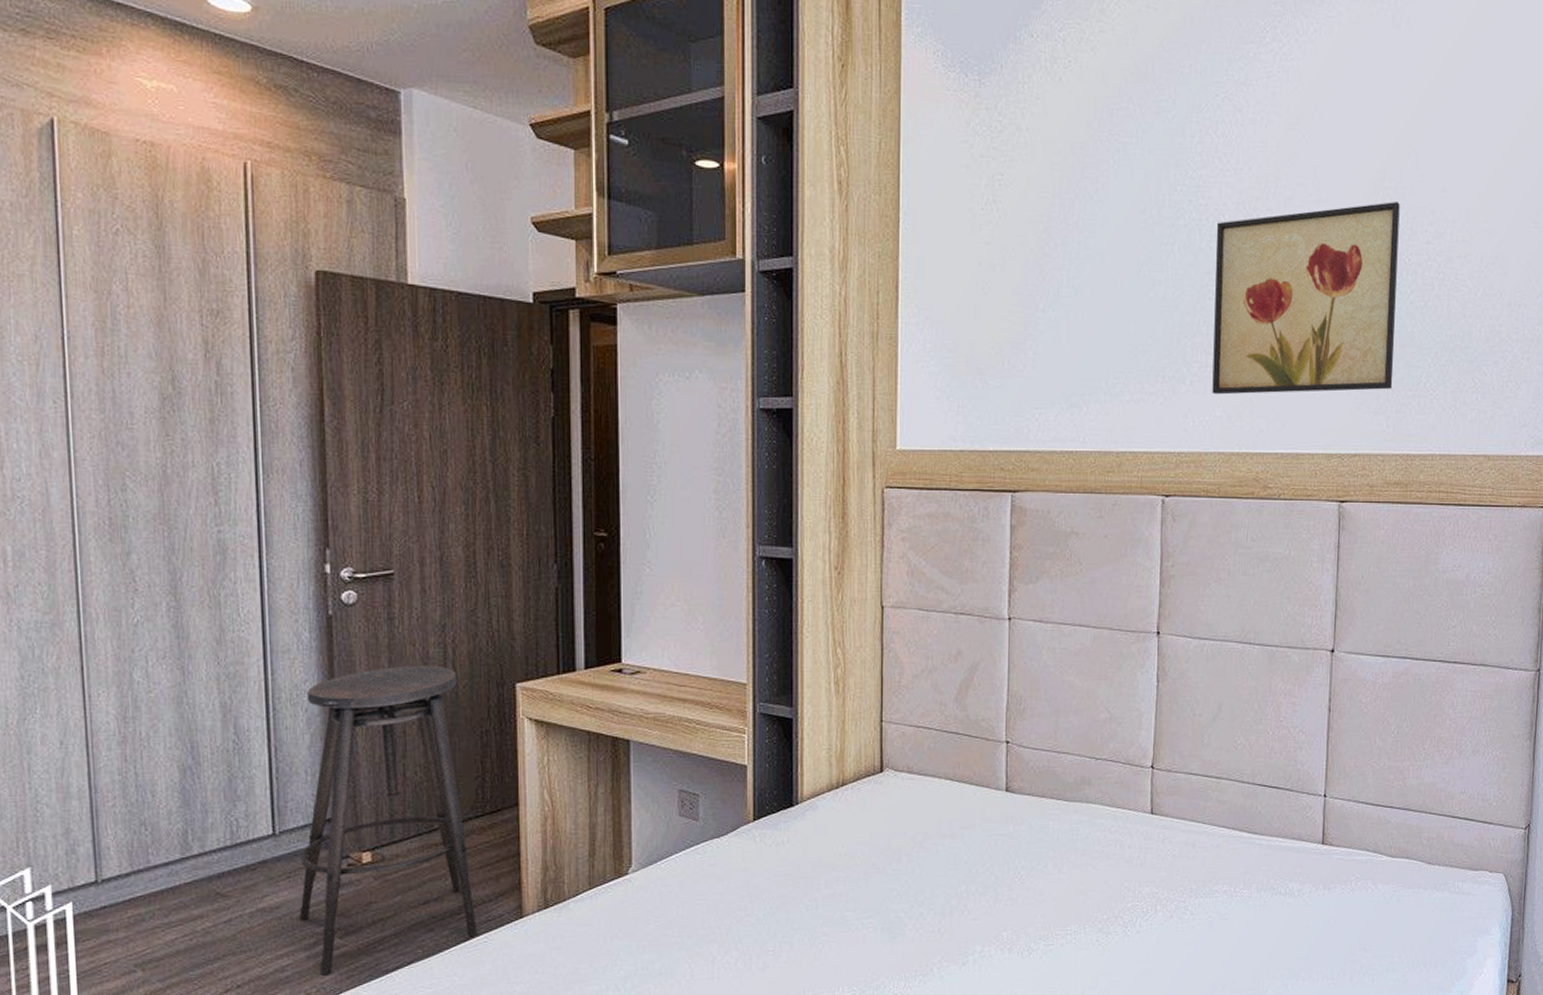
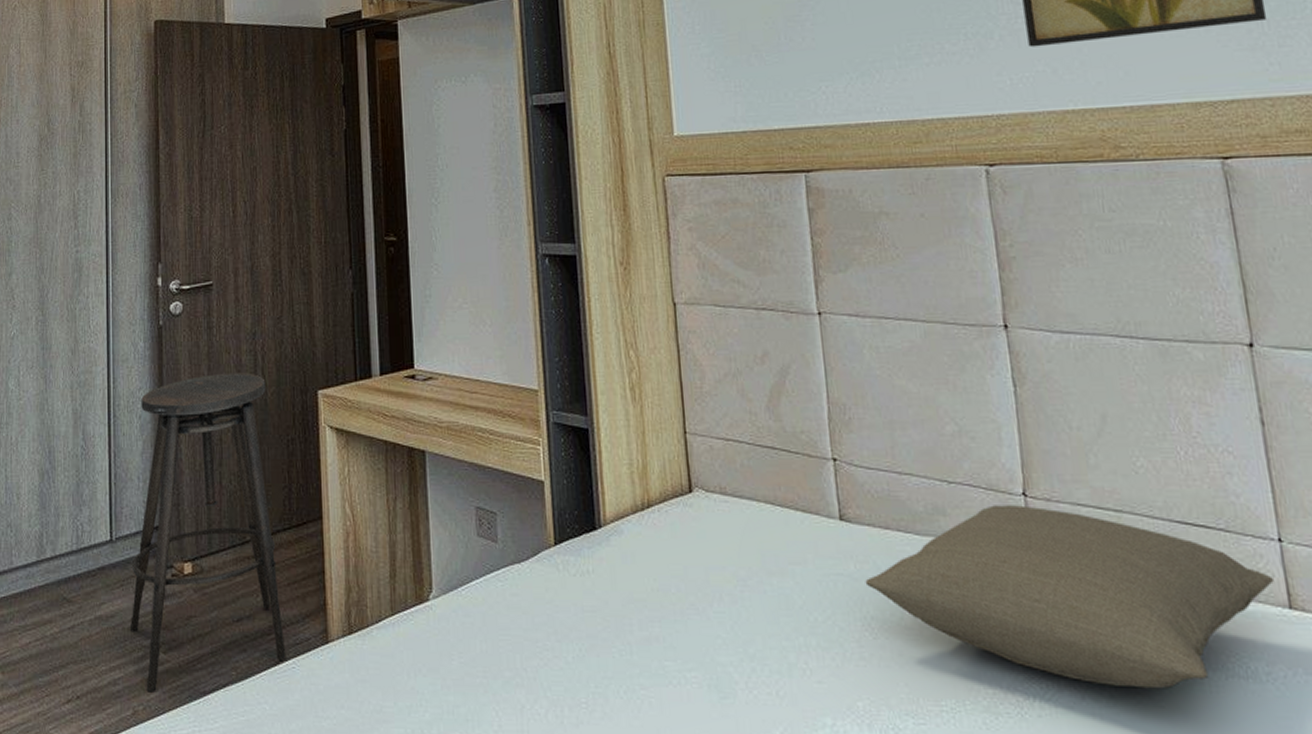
pillow: none [1020,775,1315,907] -> present [865,505,1274,689]

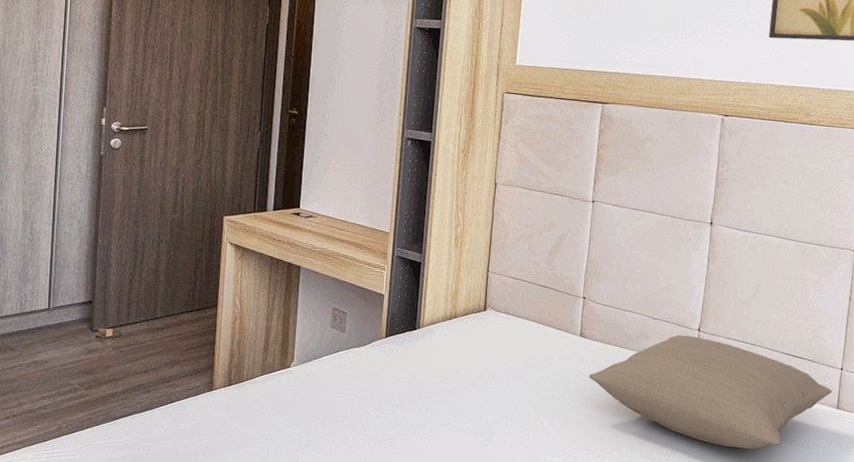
stool: present [129,372,286,692] -> none [59,196,184,416]

